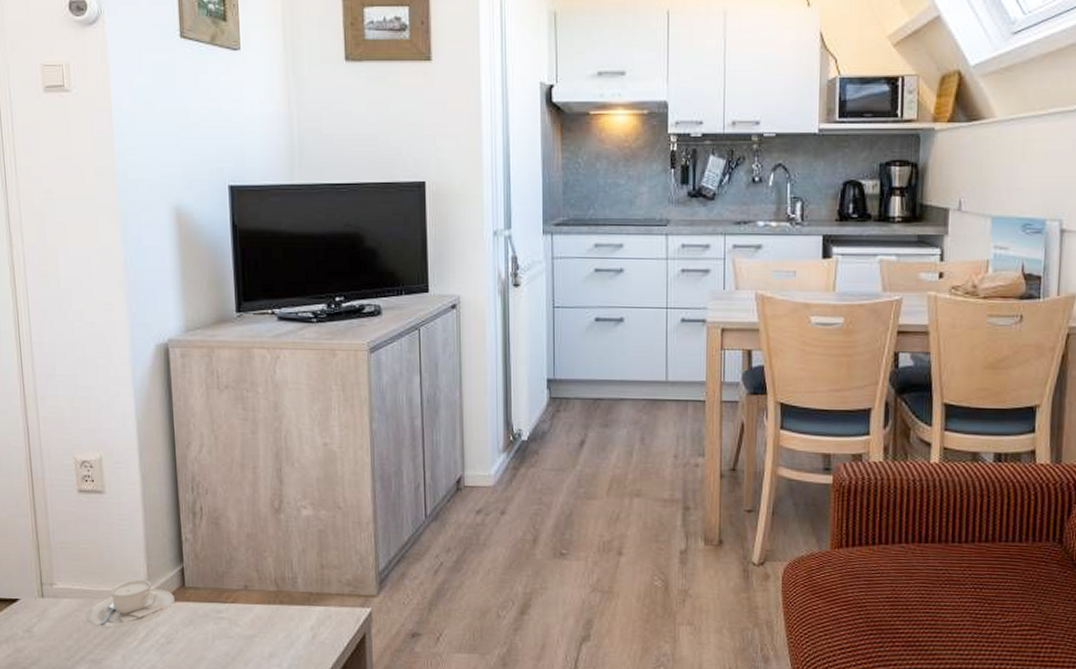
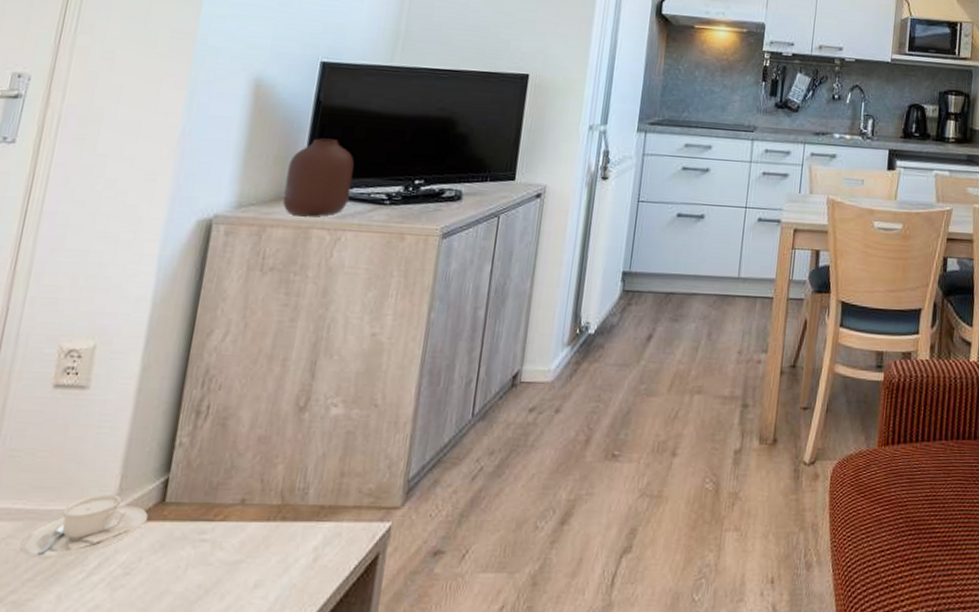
vase: none [221,261,280,337] -> present [282,138,355,217]

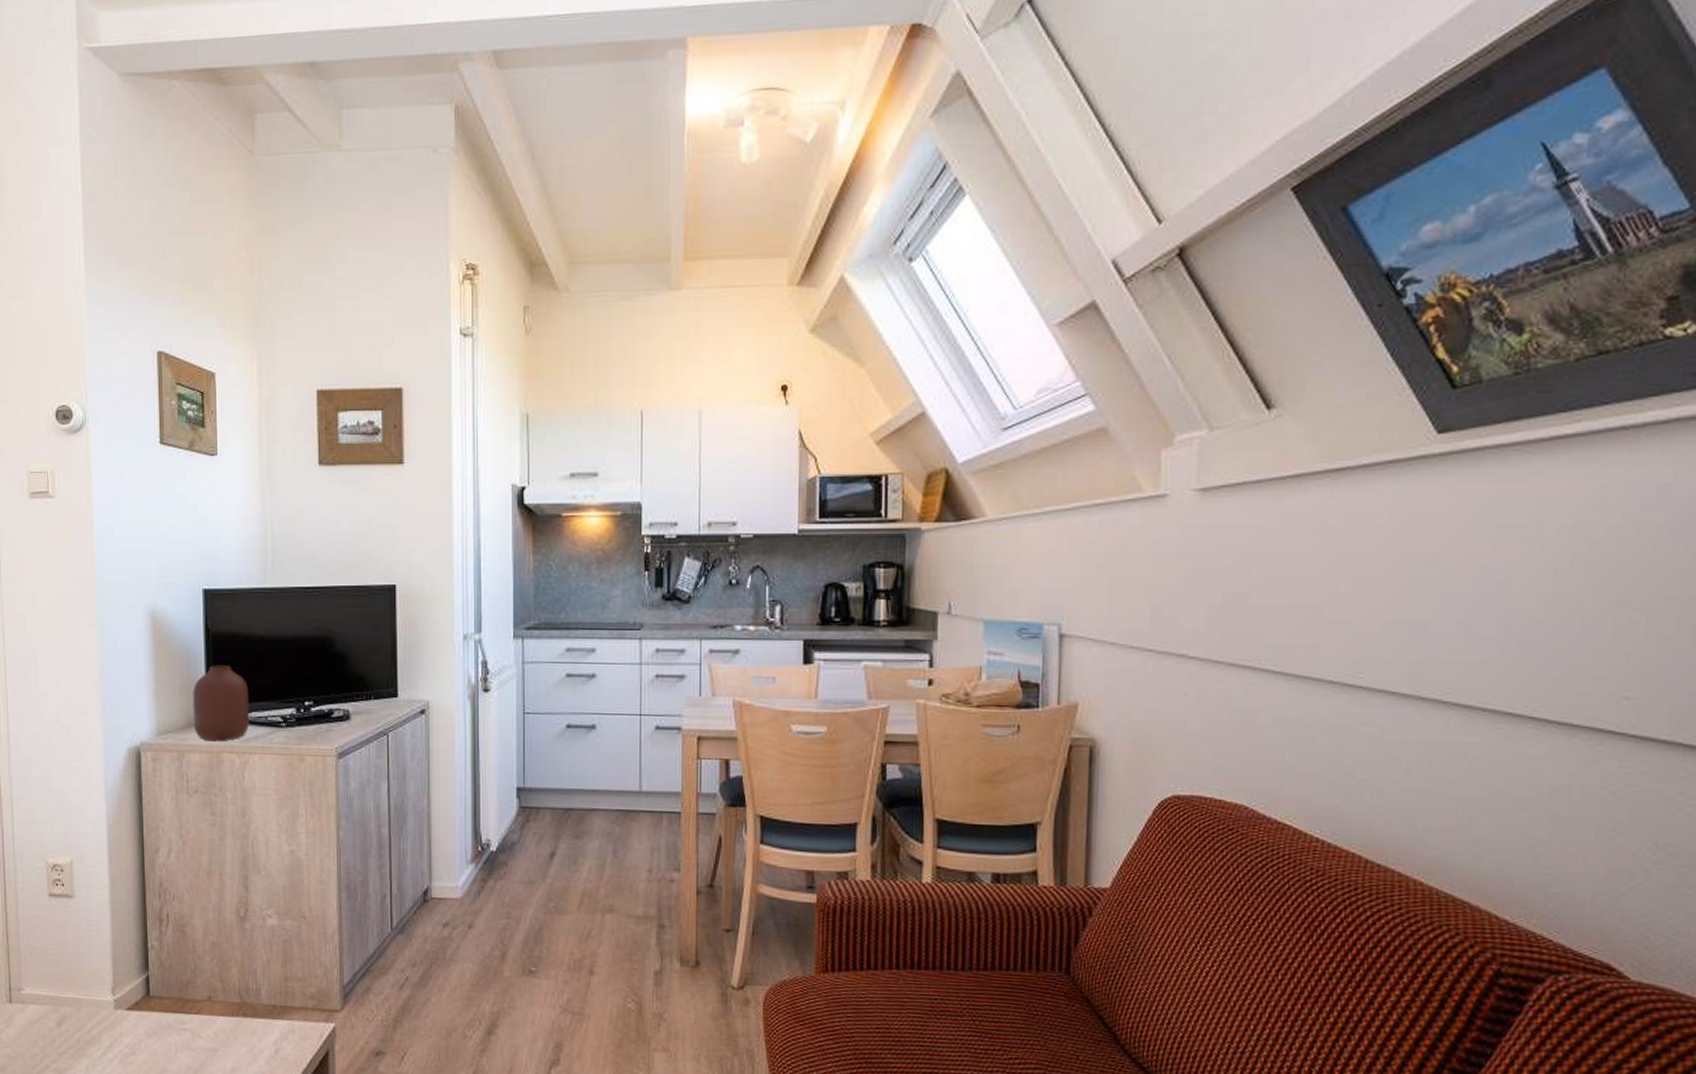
teacup: present [19,494,149,558] -> none [52,986,140,1037]

